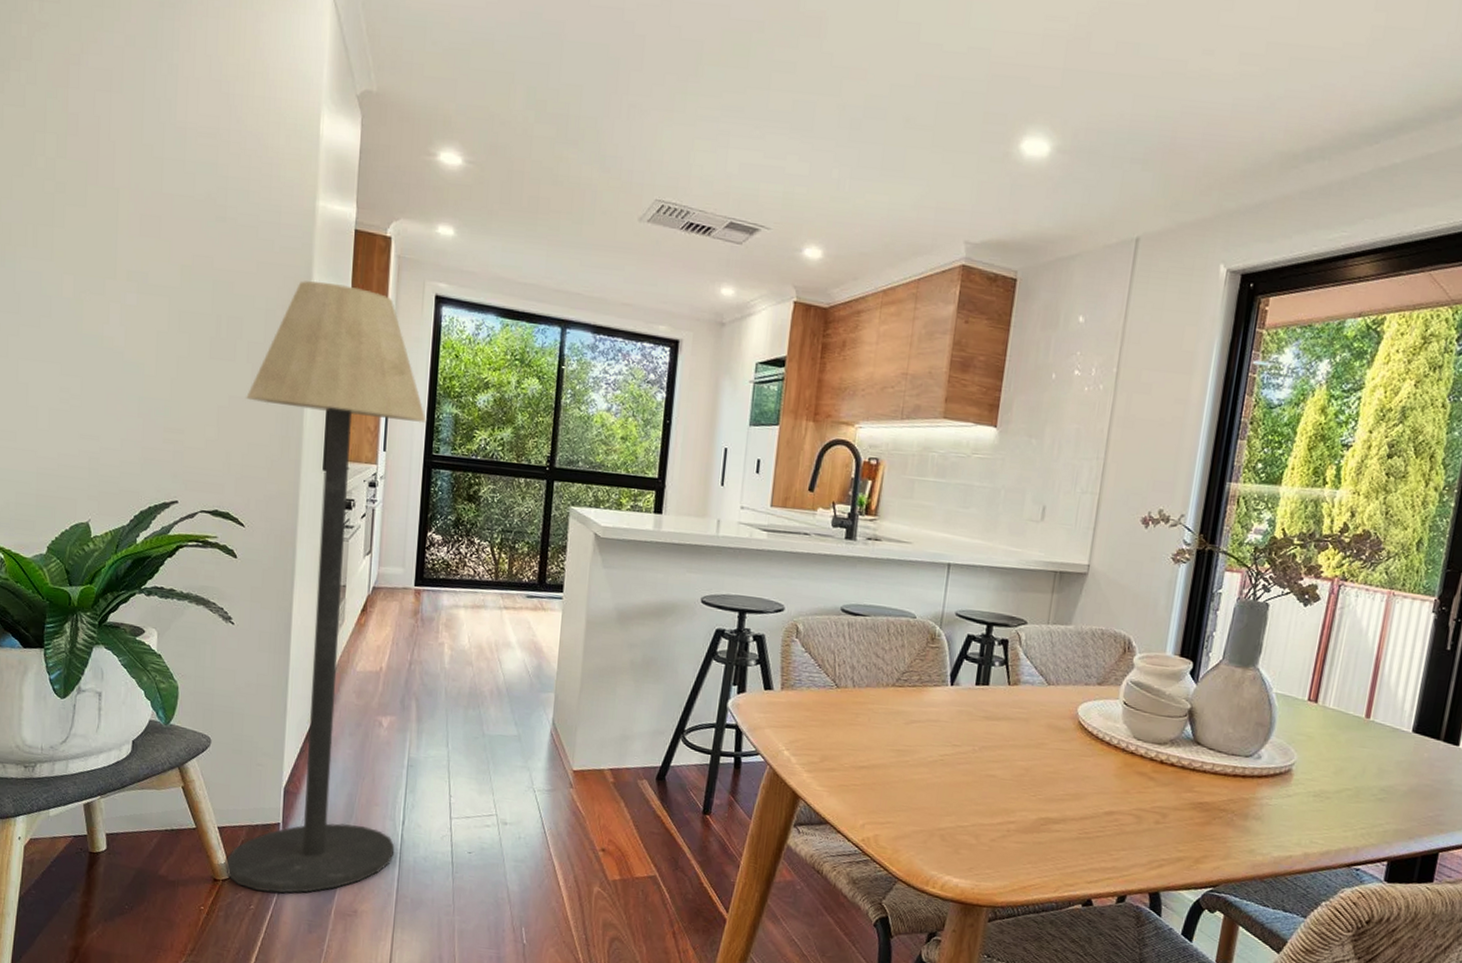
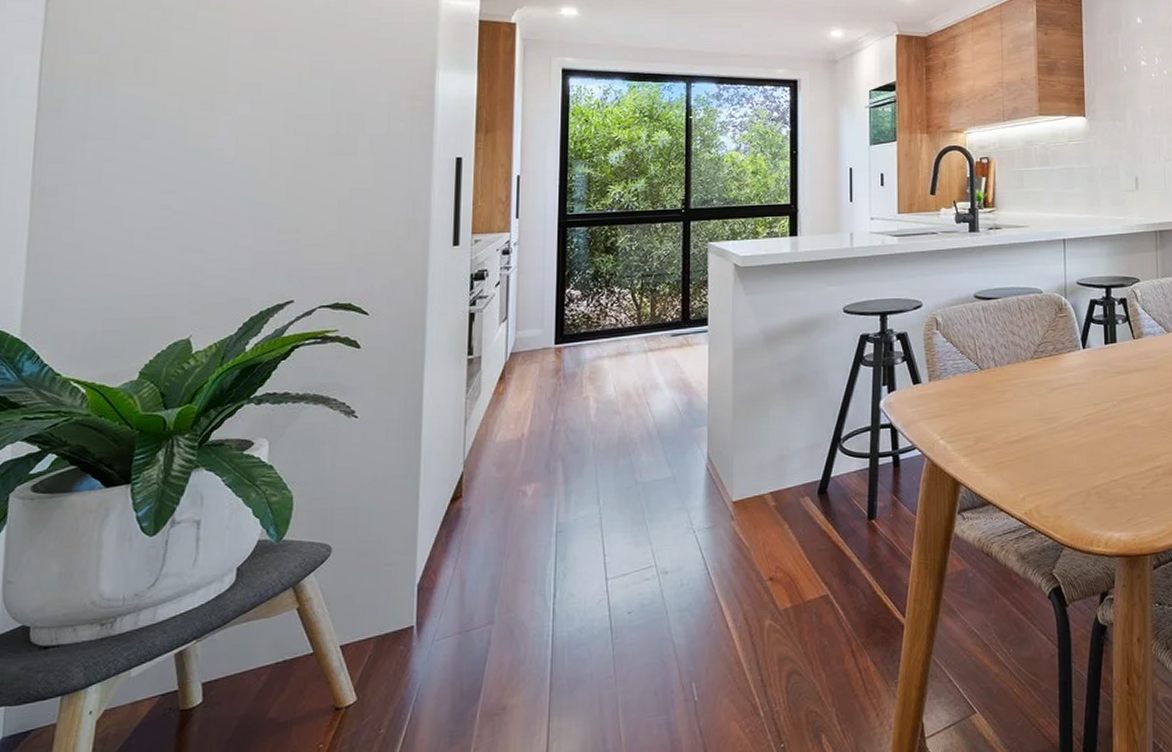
floor lamp: present [226,281,426,894] -> none [350,70,559,710]

